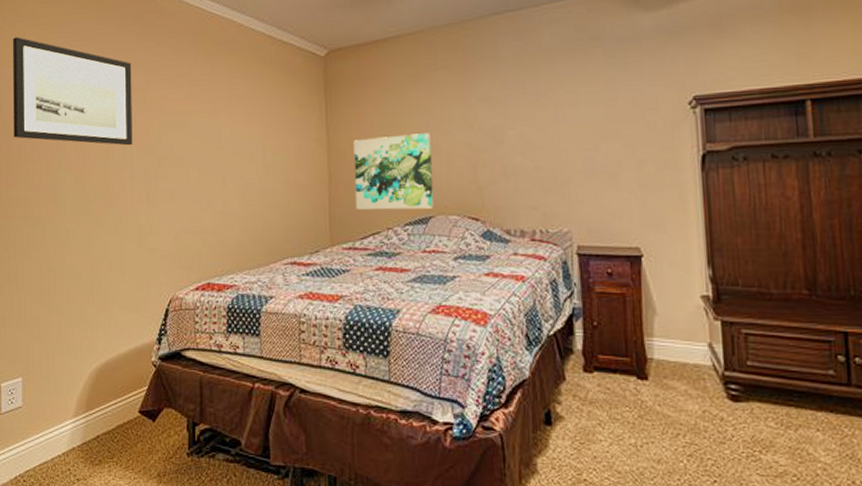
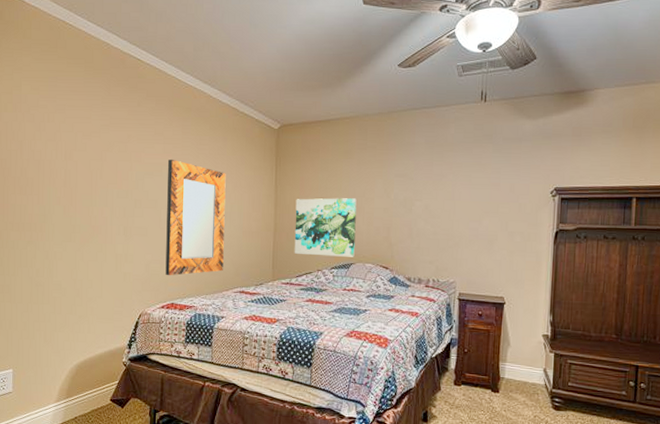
wall art: present [12,37,133,146] -> none [9,86,115,188]
home mirror: none [195,105,269,249] -> present [165,160,226,276]

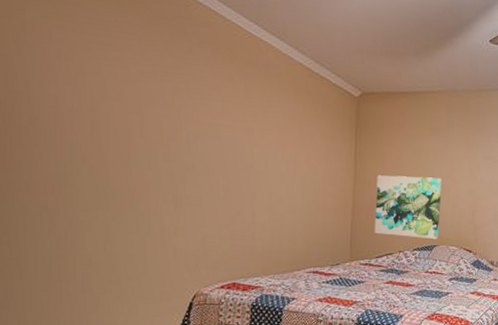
home mirror: present [165,160,226,276] -> none [225,120,298,253]

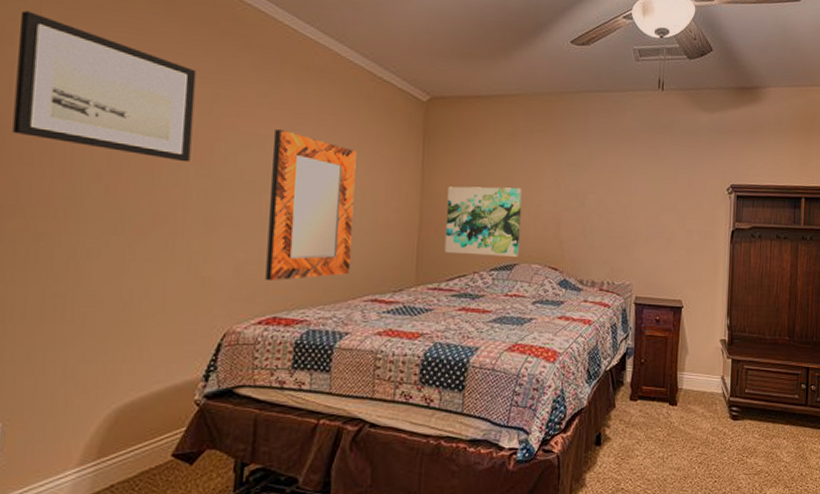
wall art: none [7,8,159,148] -> present [12,11,197,163]
home mirror: none [225,120,298,253] -> present [265,130,357,282]

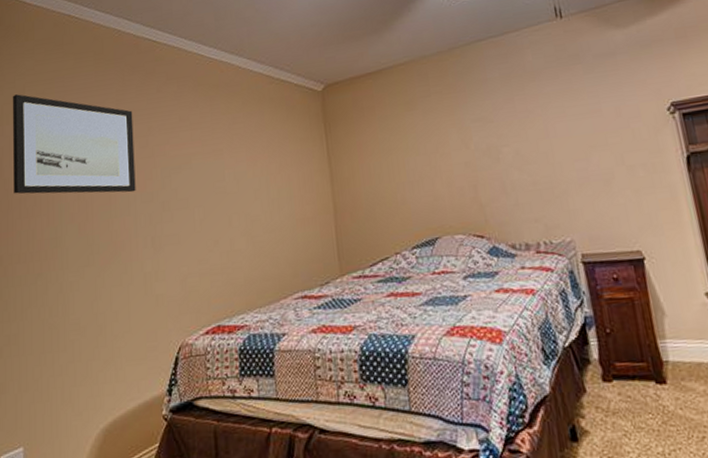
home mirror: present [265,130,357,282] -> none [198,146,278,291]
wall art: present [444,186,522,257] -> none [355,156,439,237]

